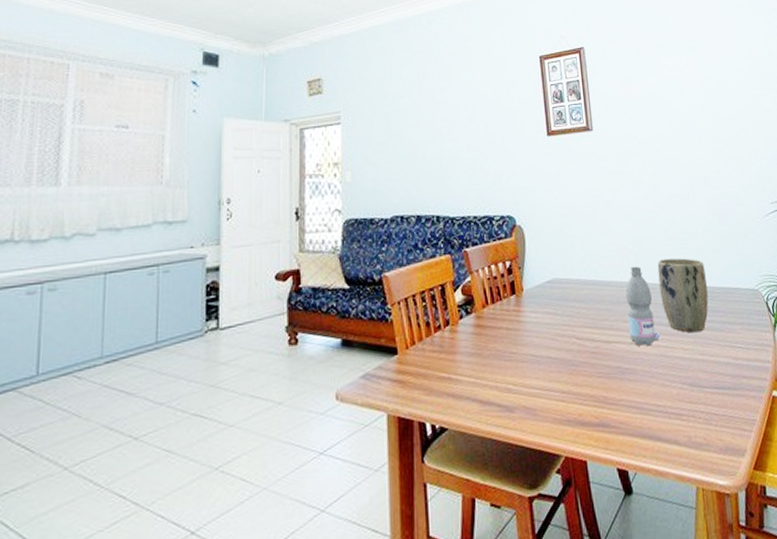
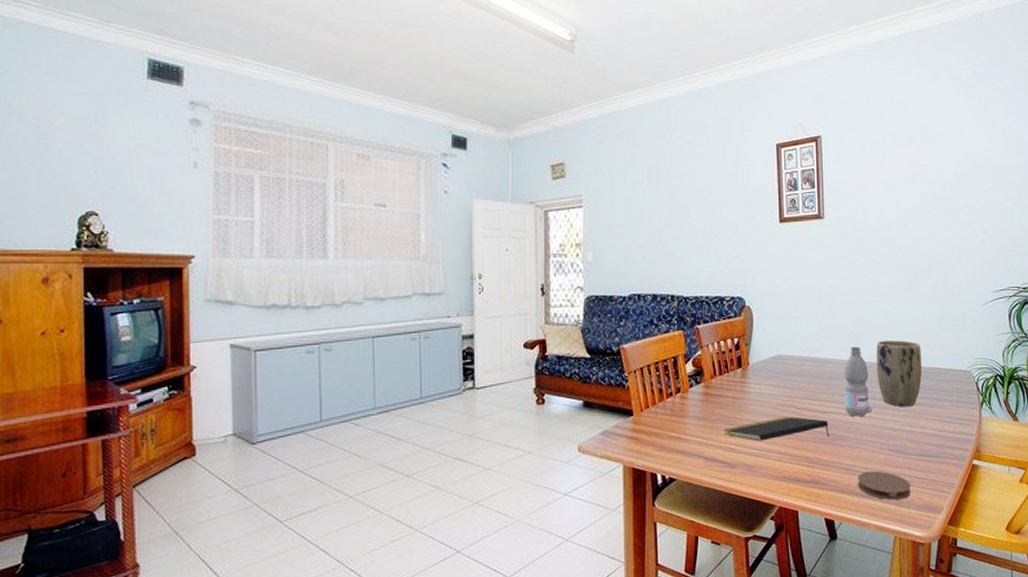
notepad: none [499,348,616,379] -> present [724,417,830,441]
coaster: none [650,408,710,443] -> present [858,470,911,500]

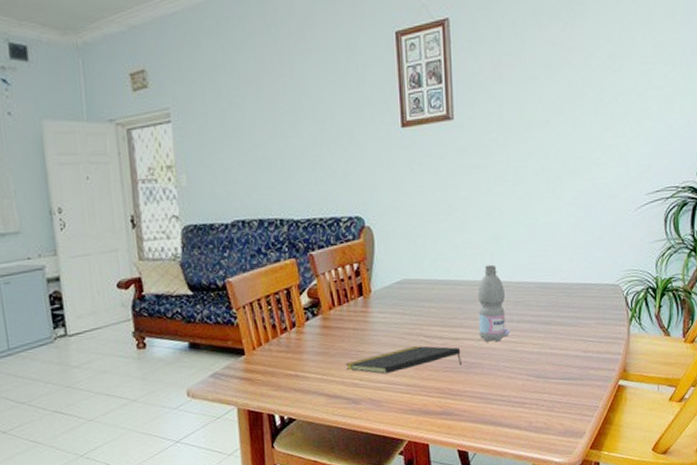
coaster: present [858,470,911,500] -> none [493,397,551,428]
plant pot: present [876,340,922,407] -> none [514,255,564,329]

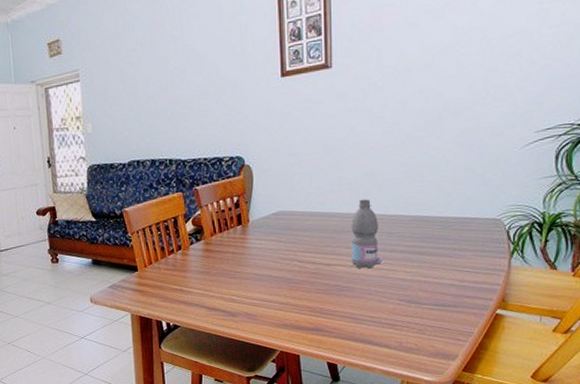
notepad: present [346,346,463,375] -> none [225,269,334,293]

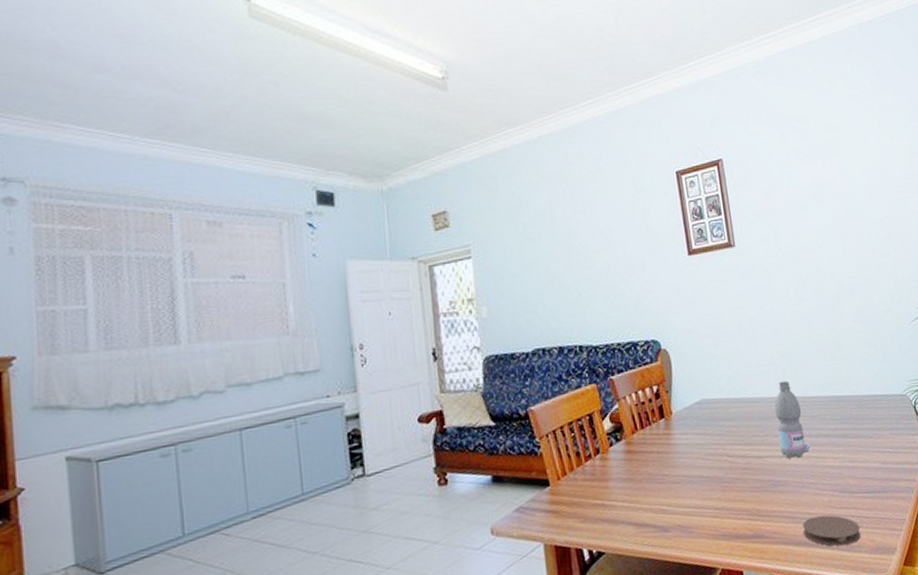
coaster: none [363,319,422,347] -> present [802,515,861,546]

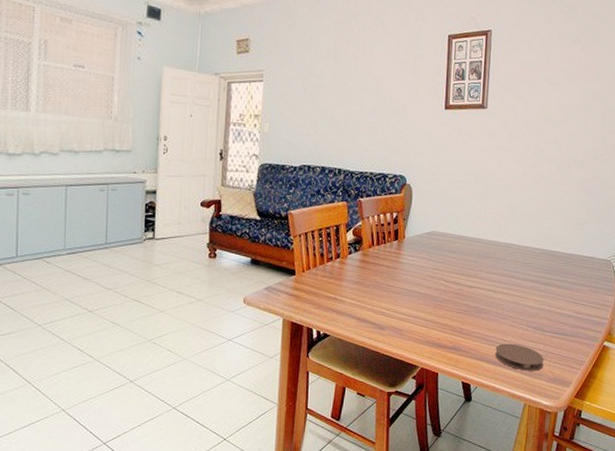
water bottle: present [774,380,811,459] -> none [490,229,517,294]

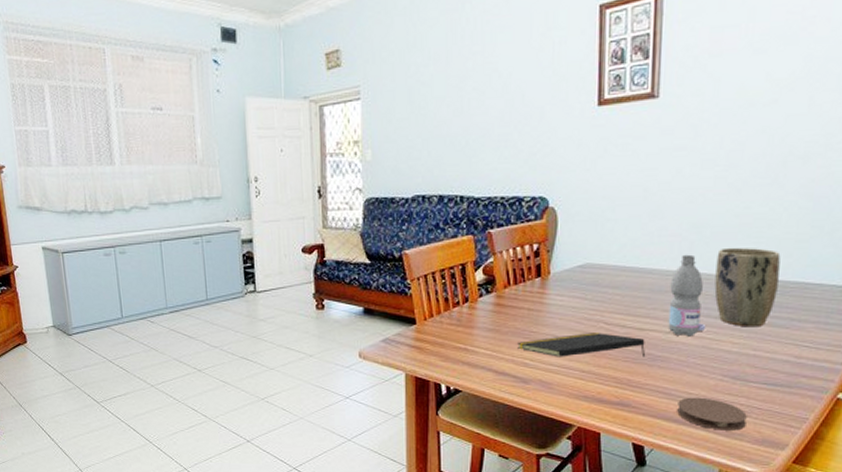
notepad: none [377,288,474,310] -> present [517,333,646,357]
water bottle: none [490,229,517,294] -> present [668,254,707,337]
plant pot: none [522,225,567,289] -> present [714,247,781,328]

